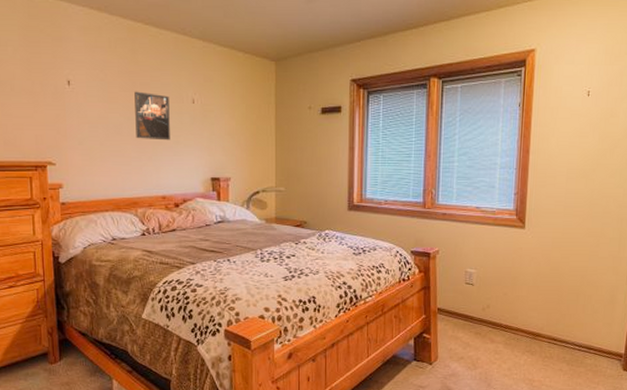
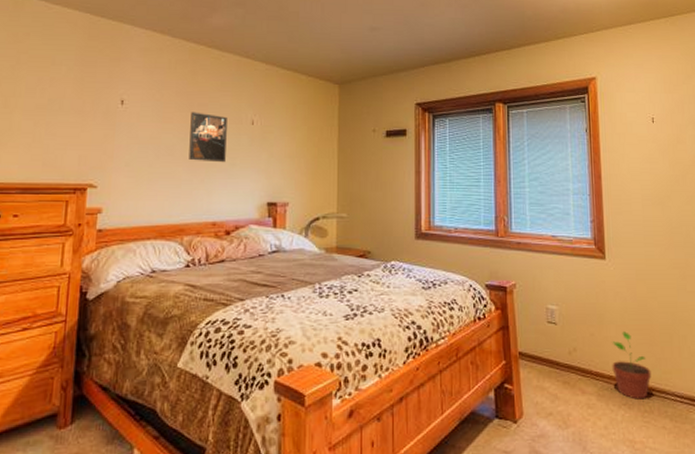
potted plant: none [520,292,556,348] -> present [612,331,652,400]

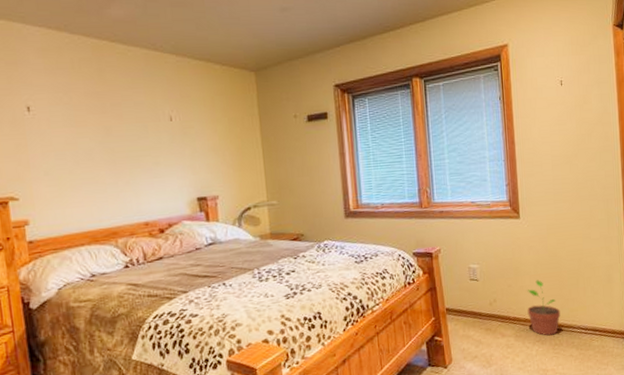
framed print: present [189,112,227,163] -> none [104,112,149,164]

